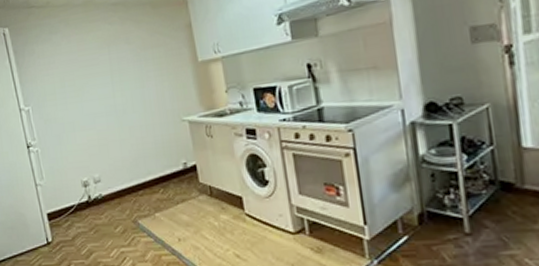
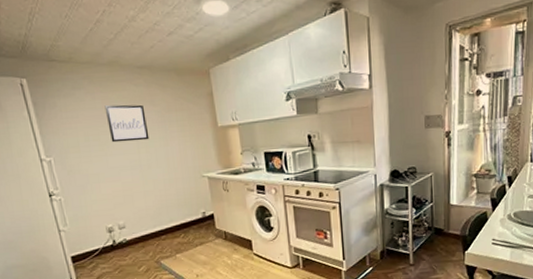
wall art: none [80,44,125,87] -> present [104,104,149,143]

